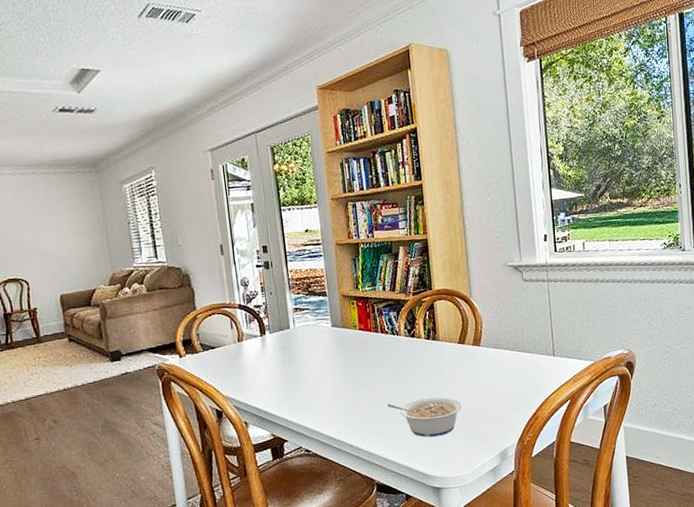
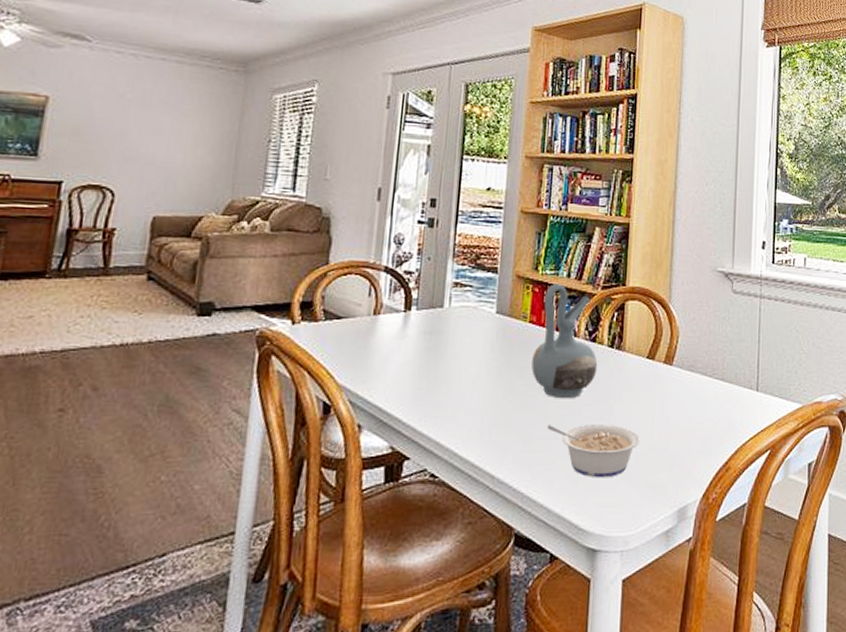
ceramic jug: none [366,296,420,384] -> present [531,284,598,399]

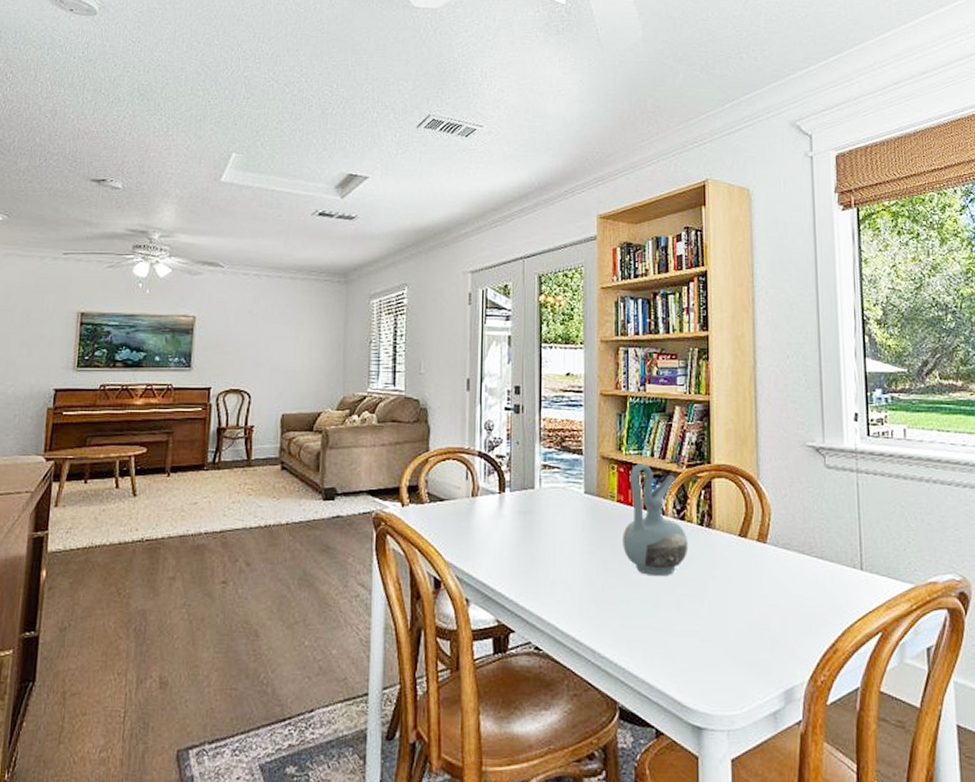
legume: present [548,425,640,478] -> none [643,602,738,656]

